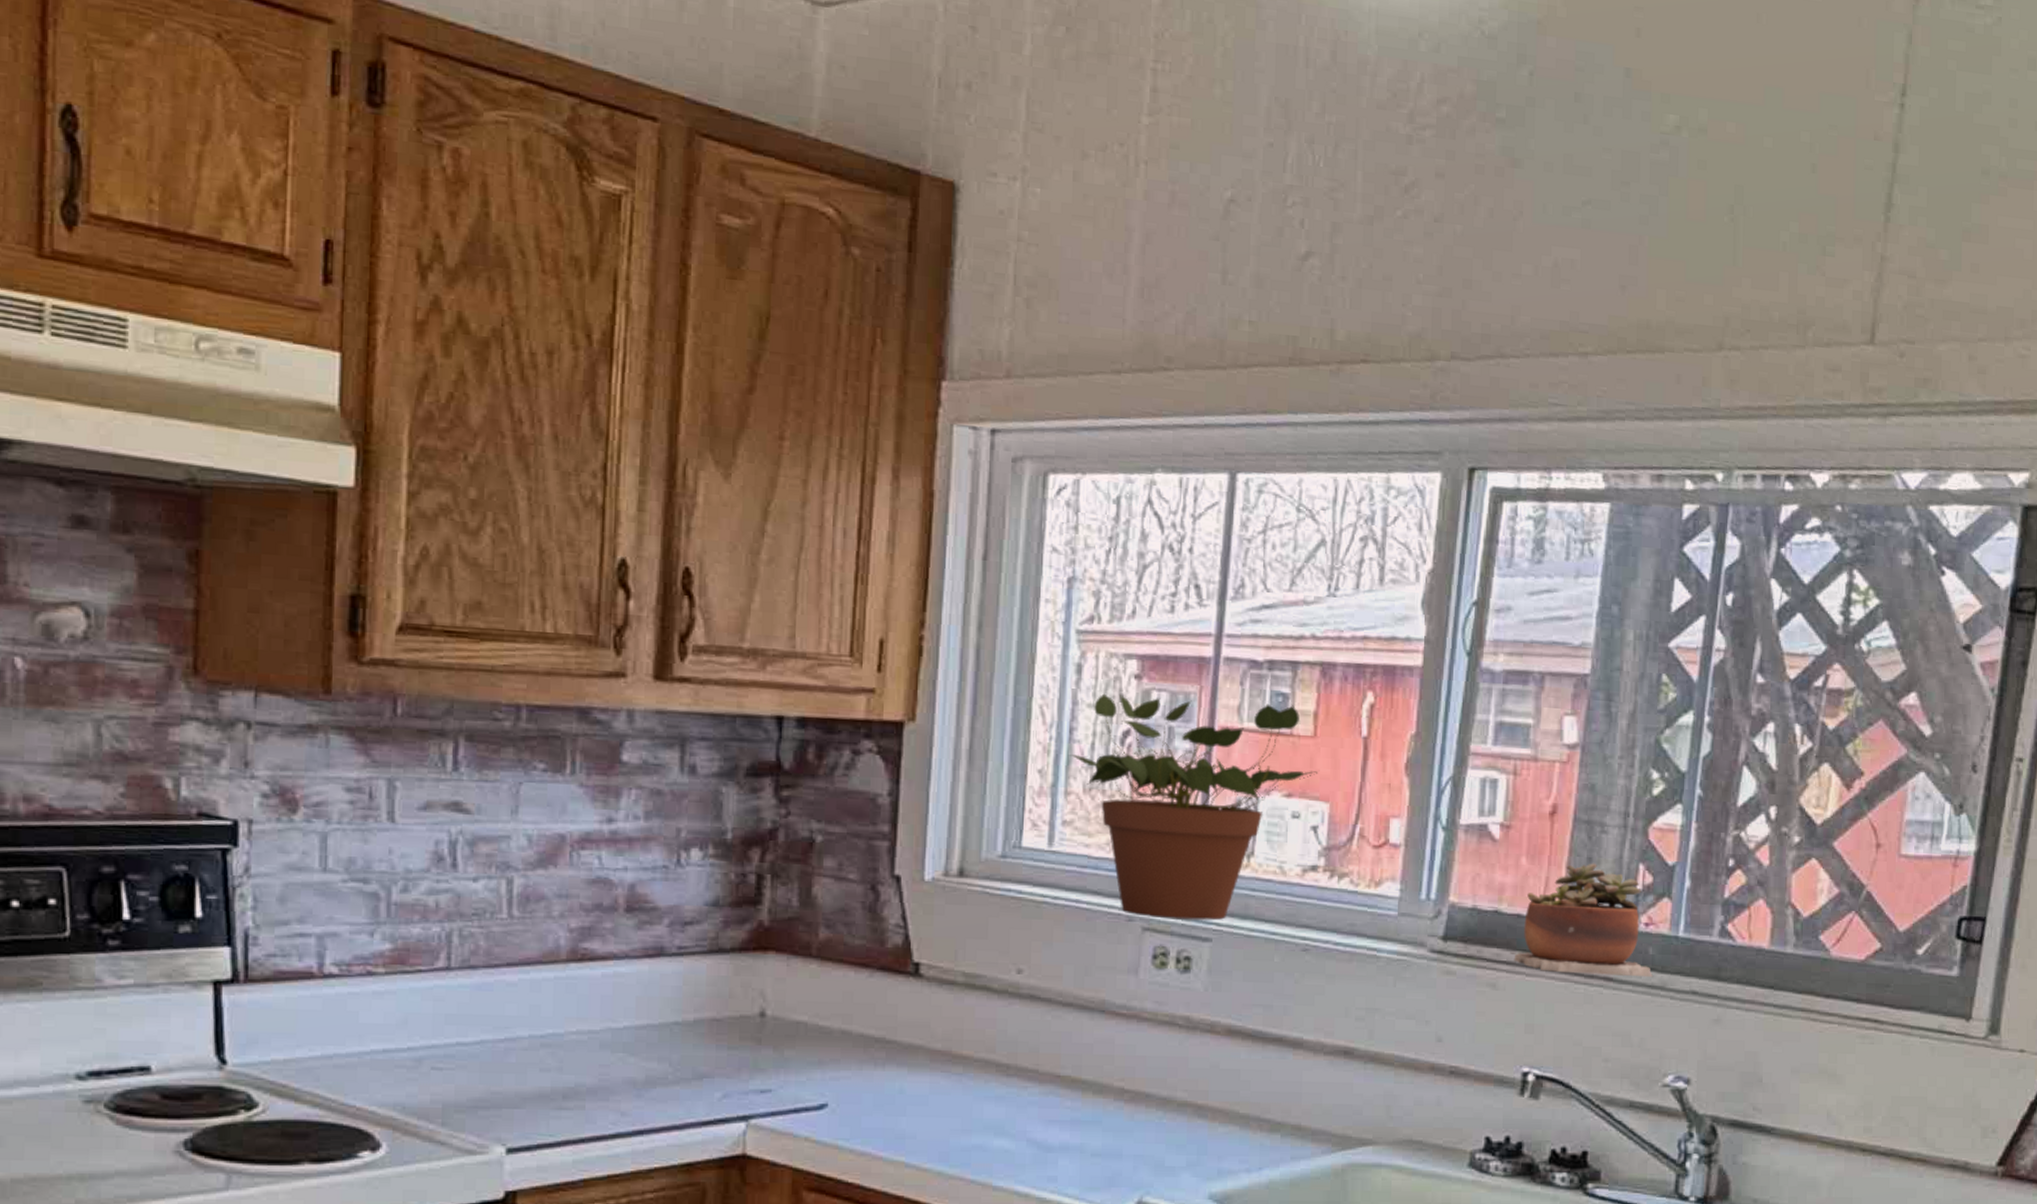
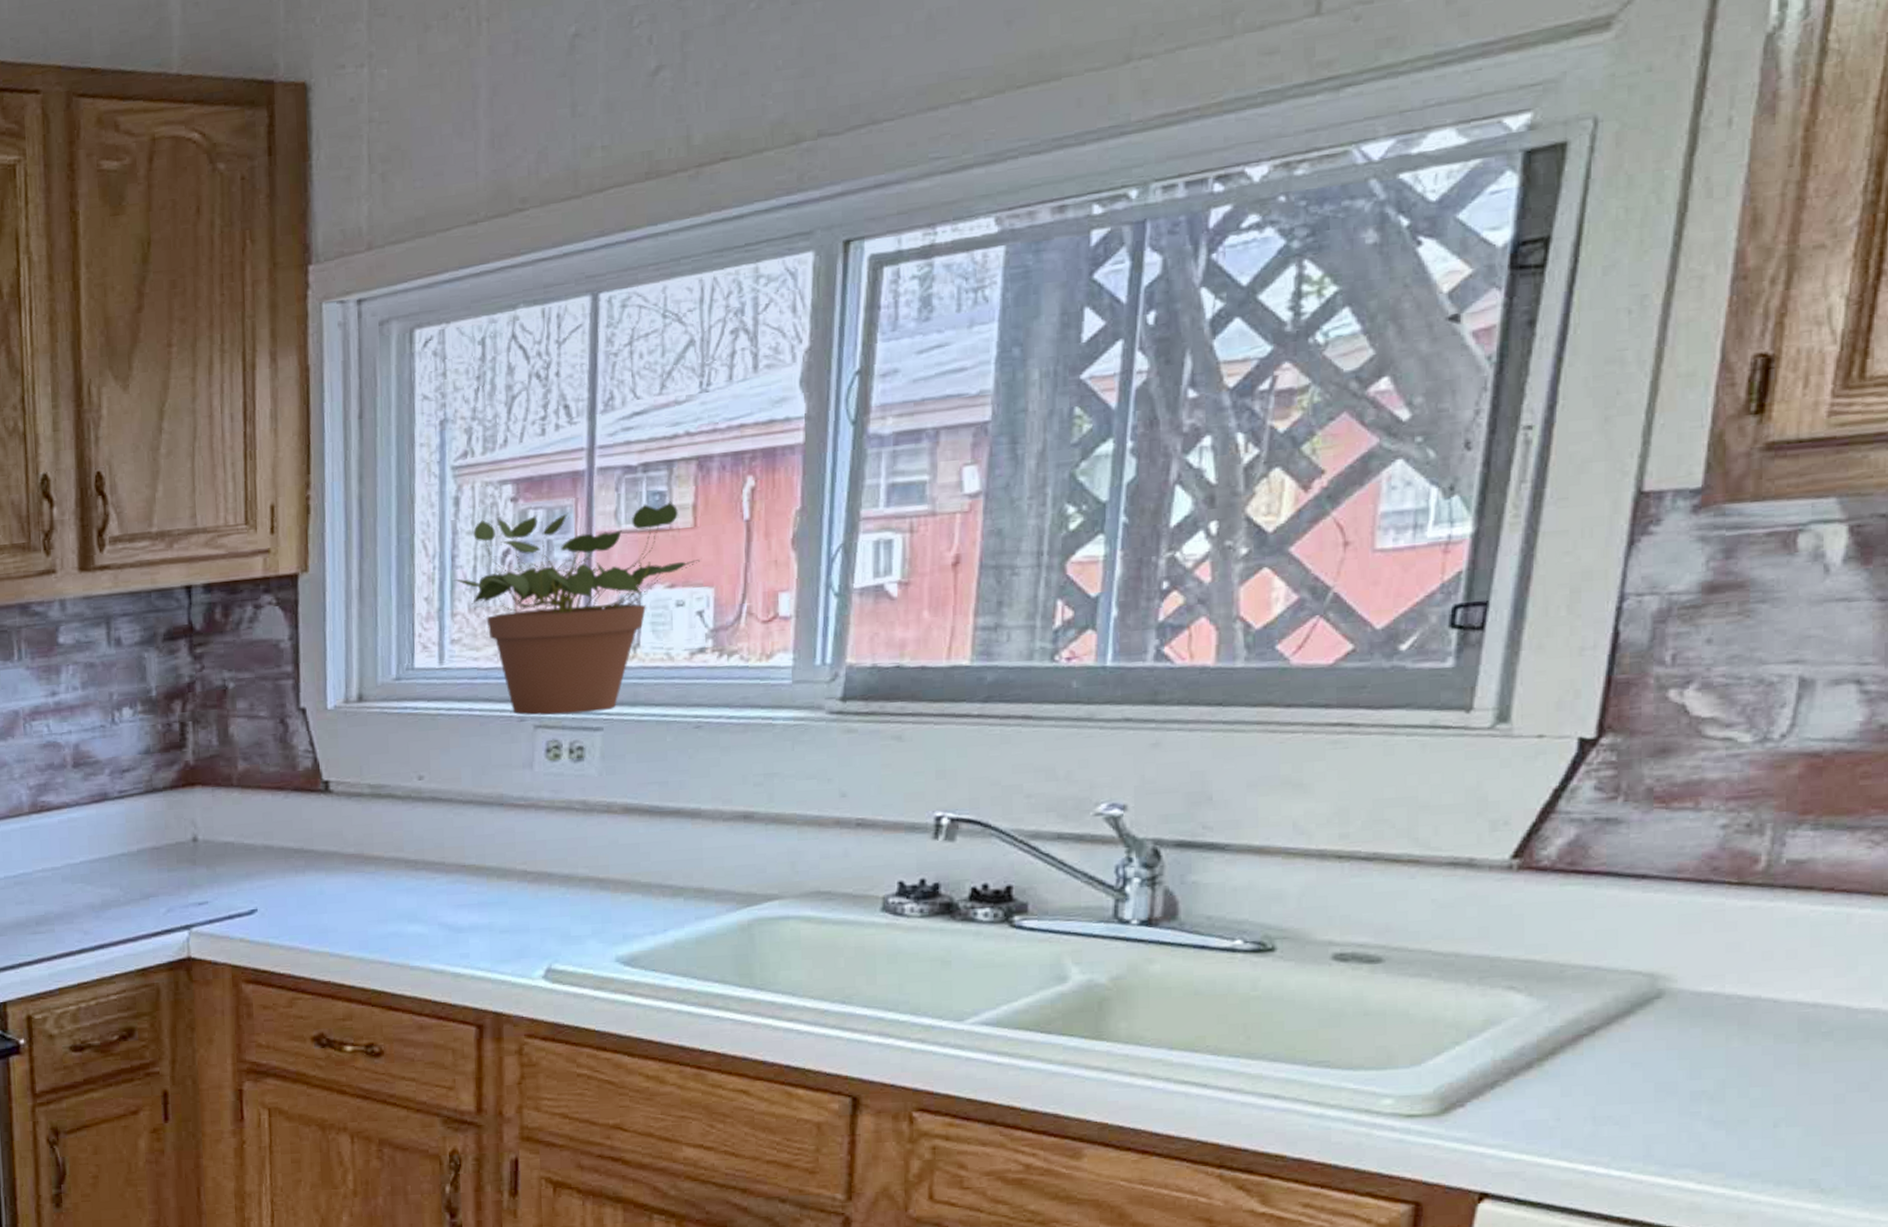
succulent plant: present [1510,863,1653,978] -> none [916,606,1078,718]

